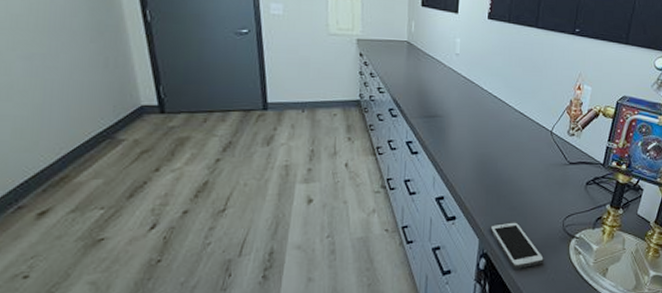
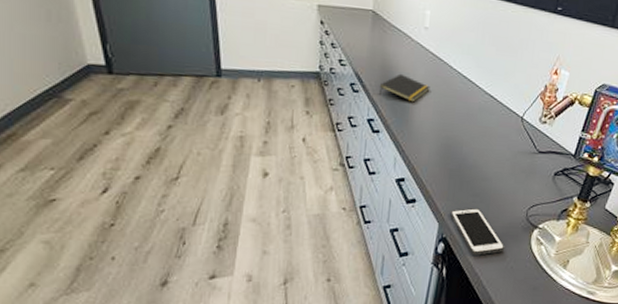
notepad: none [415,97,464,123] -> present [378,73,430,103]

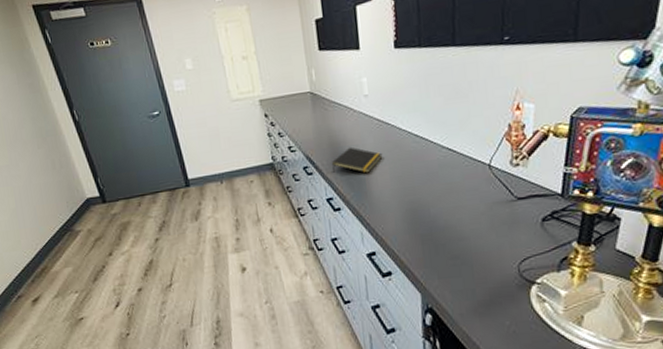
cell phone: present [450,208,505,256] -> none [431,271,502,323]

